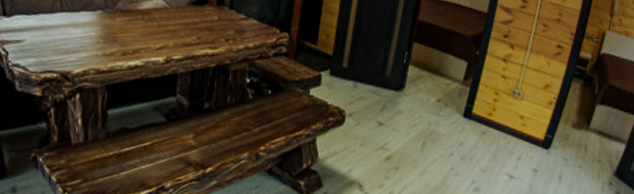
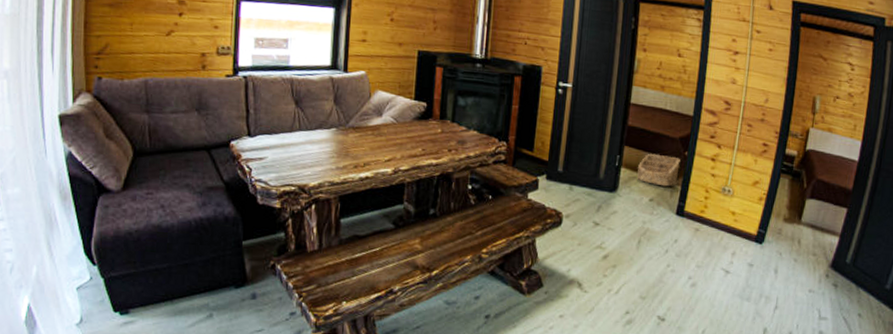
basket: none [425,51,471,88] -> present [637,153,681,187]

